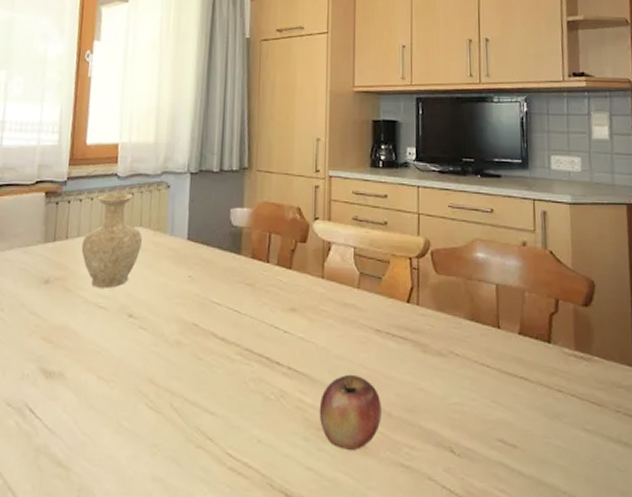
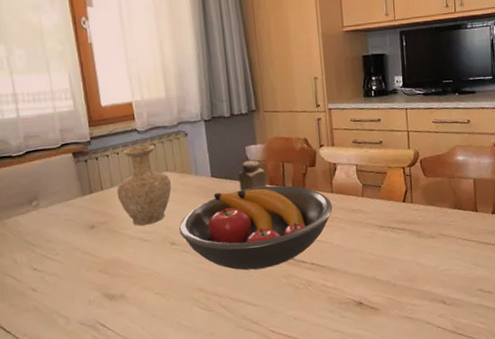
fruit bowl: none [141,259,321,365] -> present [179,185,333,270]
salt shaker: none [217,225,249,262] -> present [238,160,267,192]
apple: present [319,375,381,450] -> none [339,261,389,314]

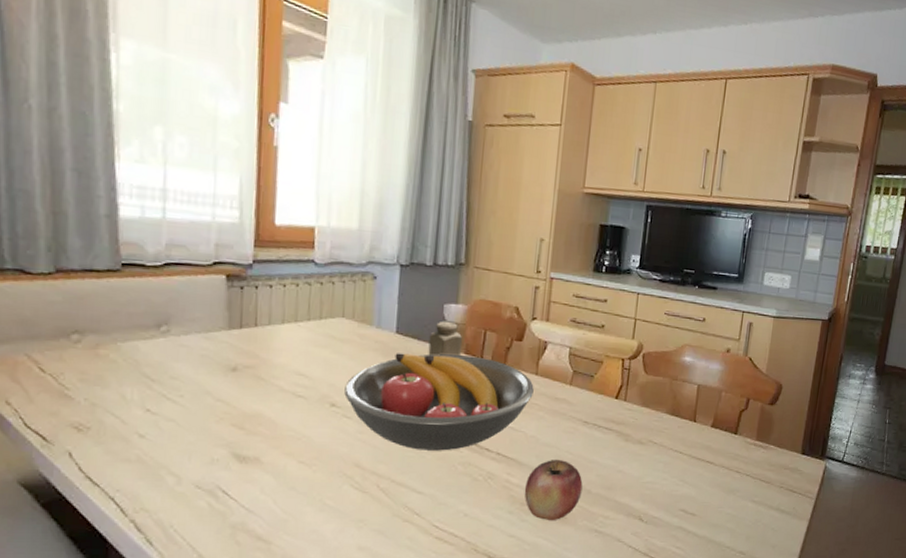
vase: present [117,145,171,226] -> none [274,281,345,378]
apple: none [339,261,389,314] -> present [524,460,583,520]

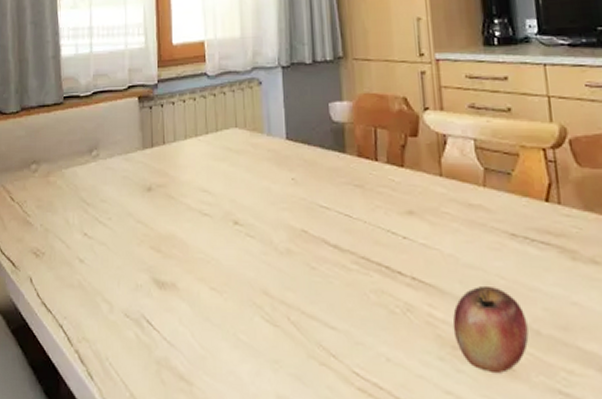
fruit bowl: present [344,353,534,451] -> none [245,159,442,275]
salt shaker: present [428,321,463,357] -> none [319,121,355,162]

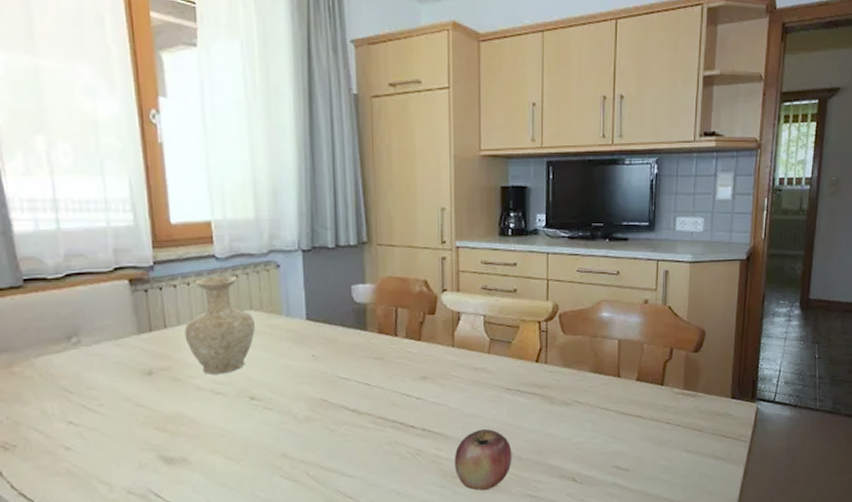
vase: none [179,92,239,194] -> present [184,275,255,375]

